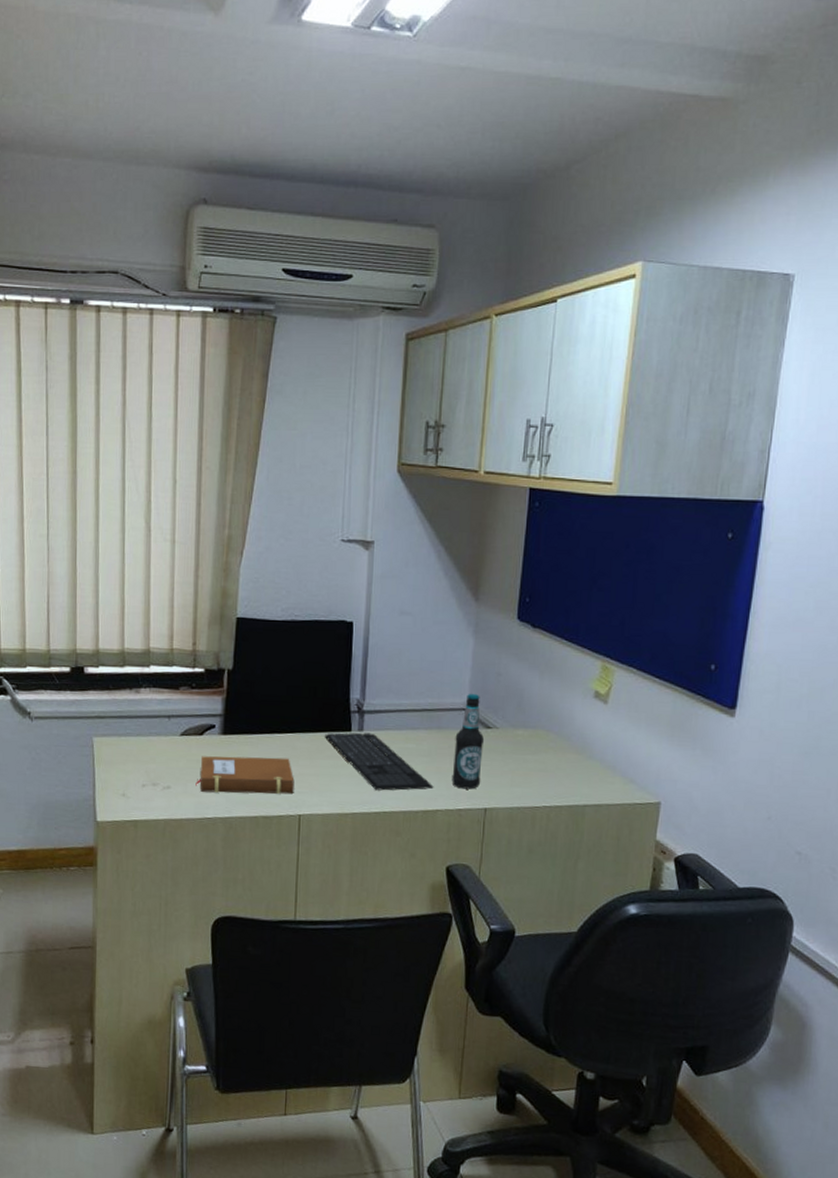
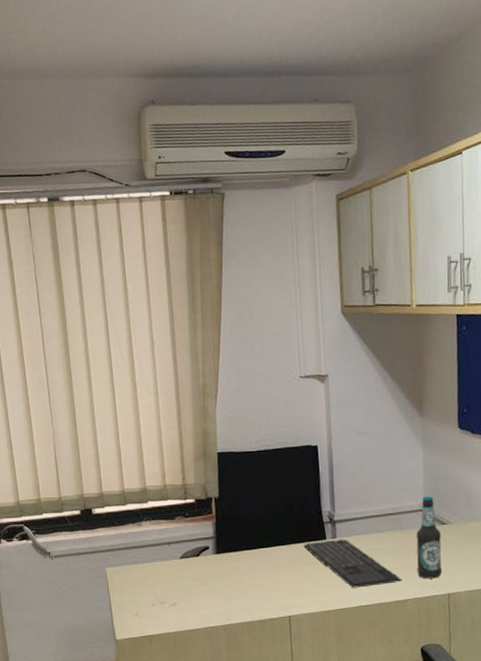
notebook: present [195,756,295,795] -> none [197,568,283,605]

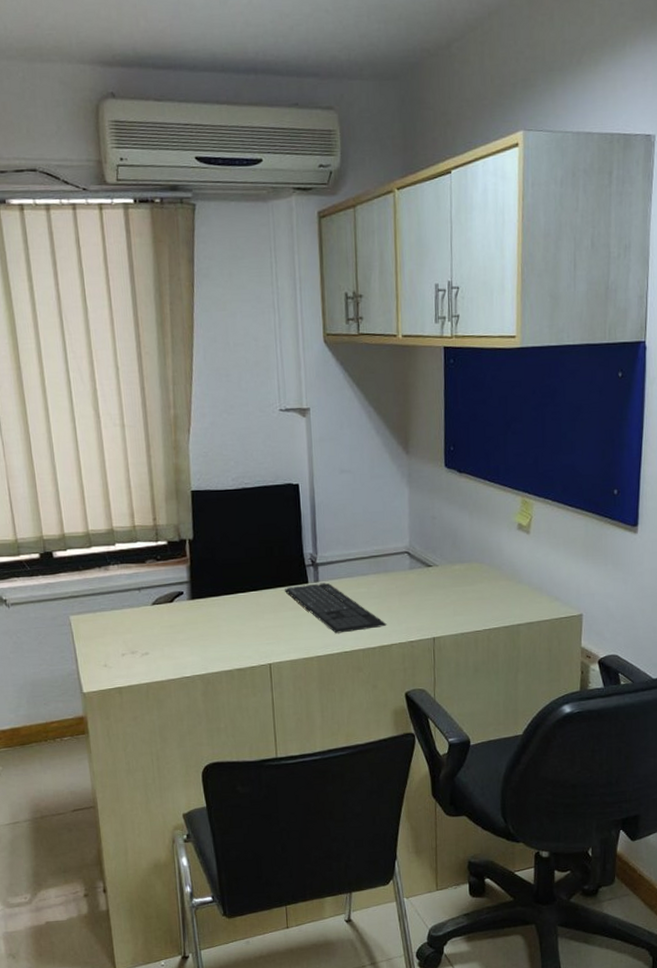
bottle: present [416,495,442,579] -> none [401,537,427,623]

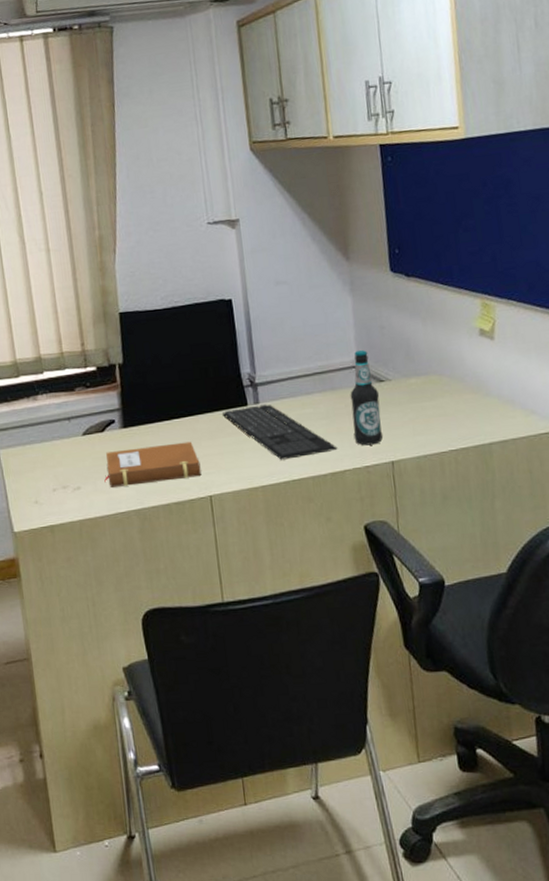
notebook: none [171,614,263,654] -> present [104,441,202,488]
bottle: none [401,537,427,623] -> present [350,350,383,446]

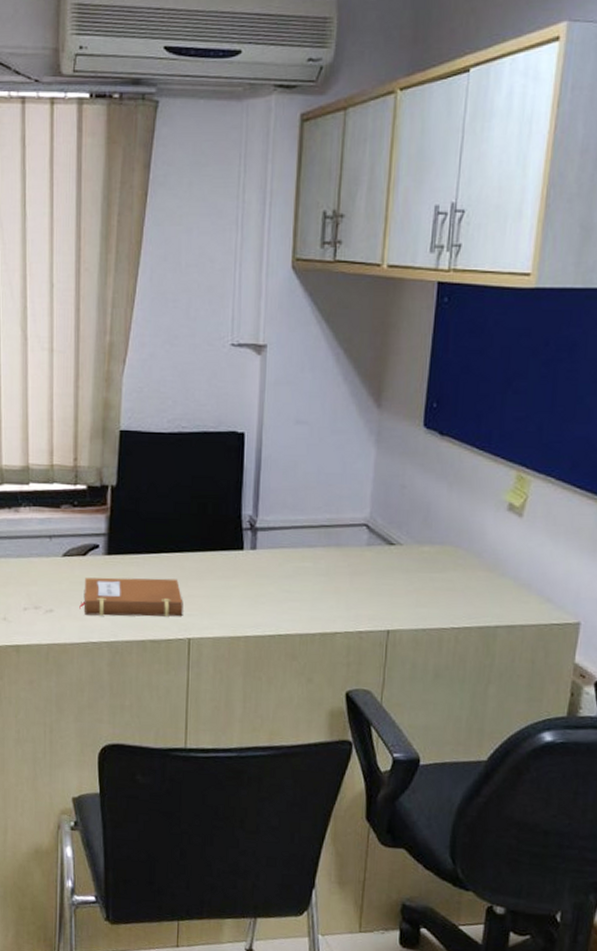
keyboard: present [221,404,338,460] -> none [214,550,332,613]
bottle: present [350,350,383,446] -> none [351,507,388,610]

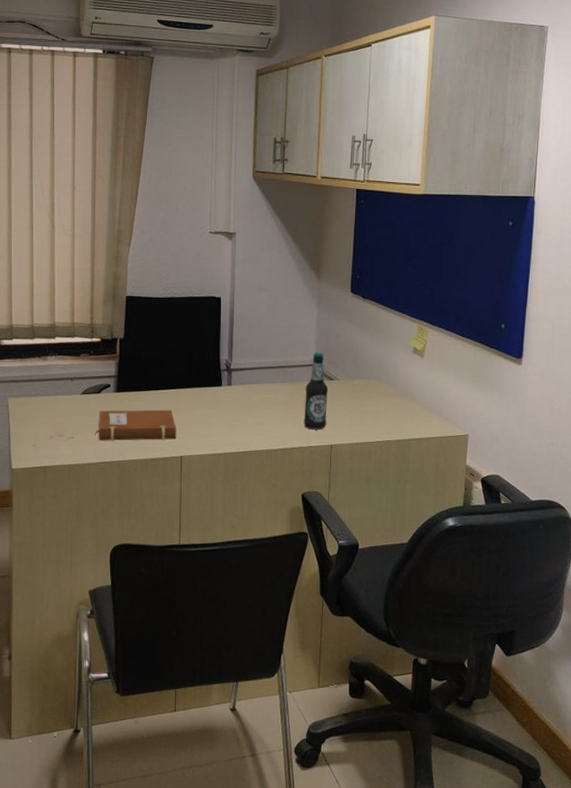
bottle: none [351,507,388,610] -> present [304,352,329,430]

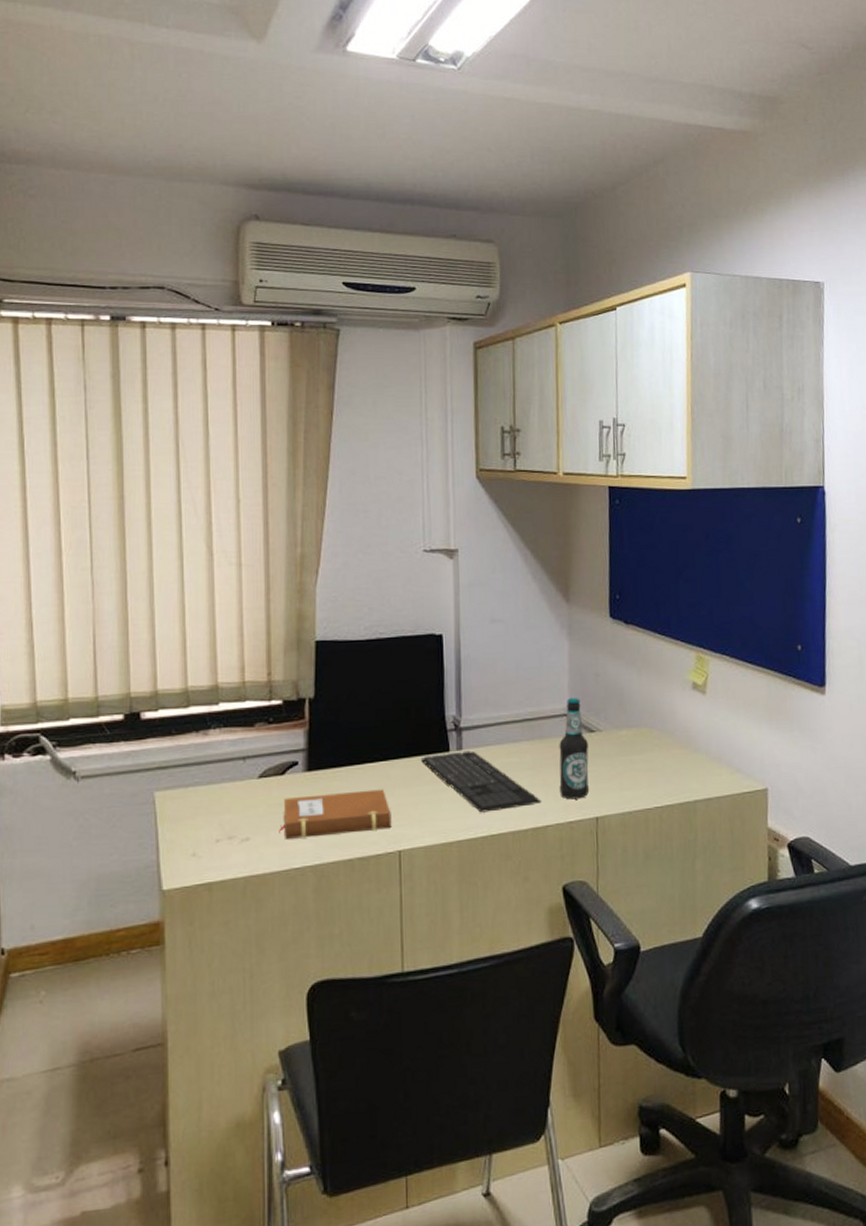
keyboard: none [199,386,290,434] -> present [420,750,542,813]

